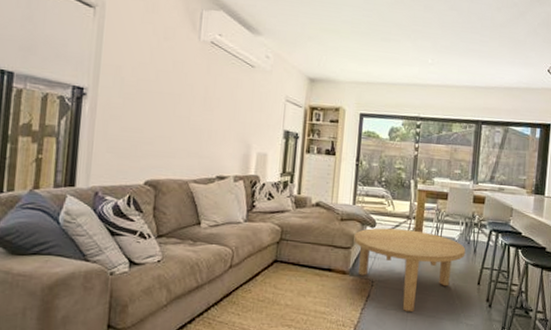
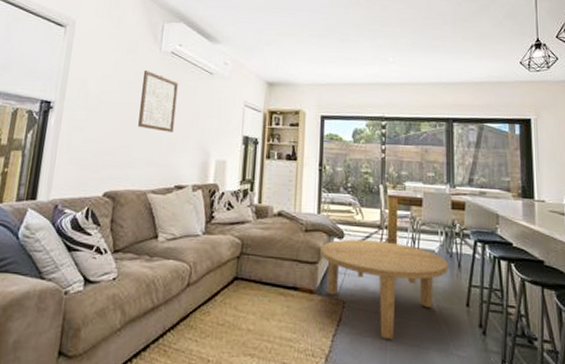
wall art: none [178,60,219,124] -> present [138,71,178,132]

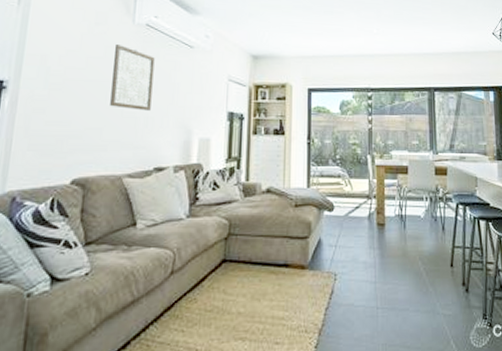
coffee table: present [320,239,449,339] -> none [311,211,434,306]

